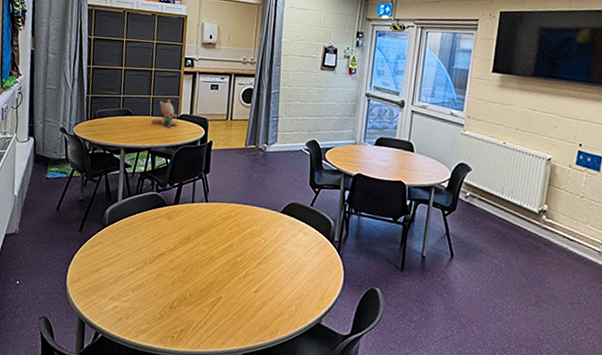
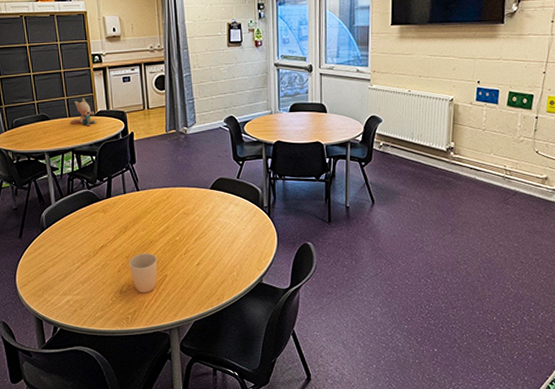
cup: none [183,269,215,313] -> present [128,253,158,293]

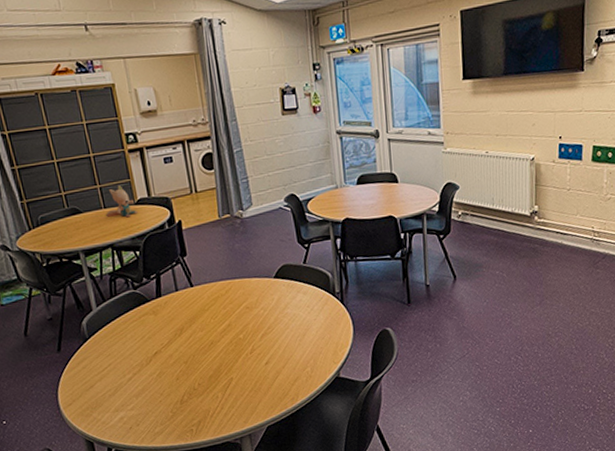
cup: present [128,253,158,293] -> none [187,355,223,401]

